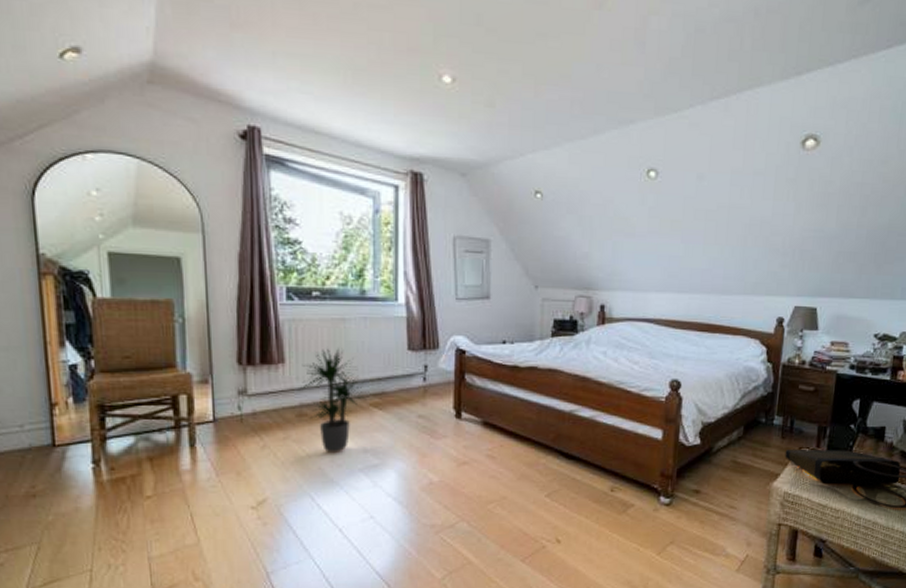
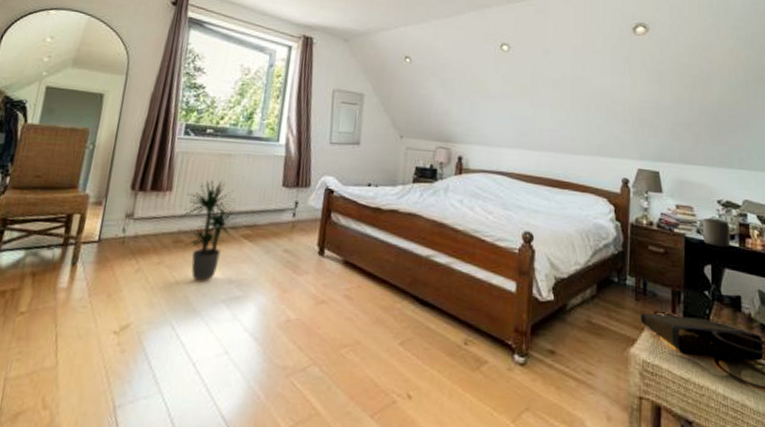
mug: none [851,353,884,381] -> present [698,218,731,247]

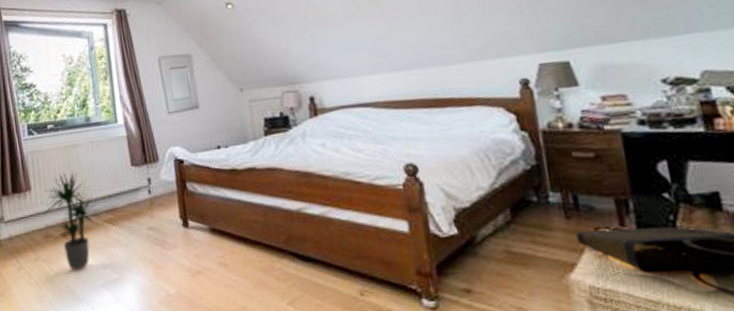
mug: present [698,218,731,247] -> none [637,102,692,137]

